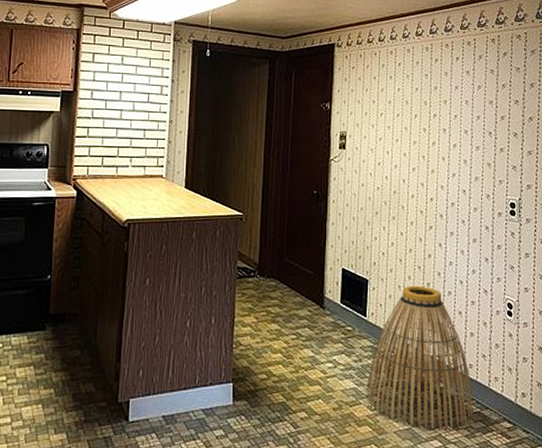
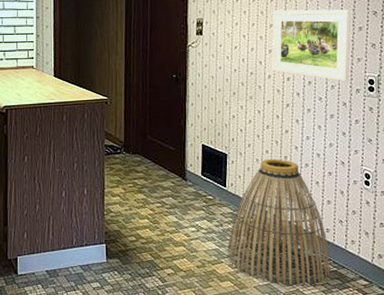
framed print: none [415,126,493,205] -> present [272,9,351,82]

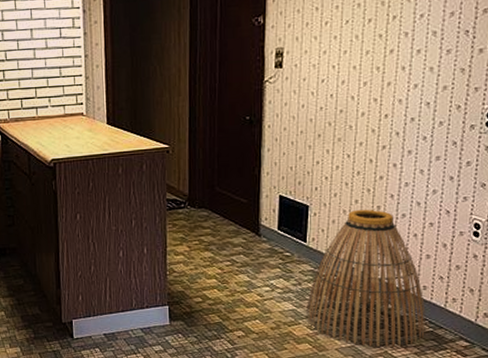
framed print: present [272,9,351,82] -> none [367,27,471,117]

